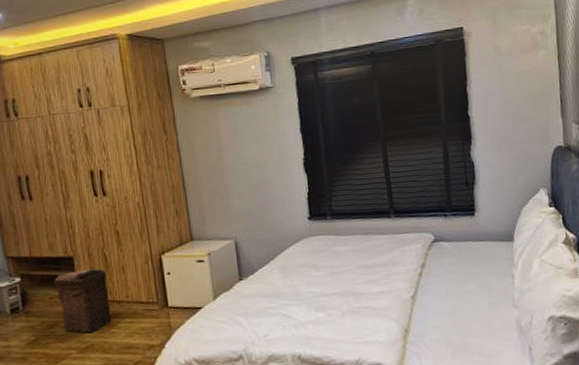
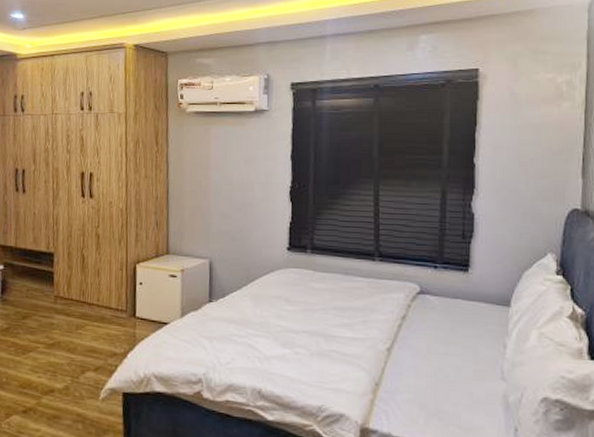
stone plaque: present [53,268,112,333] -> none [32,267,82,330]

